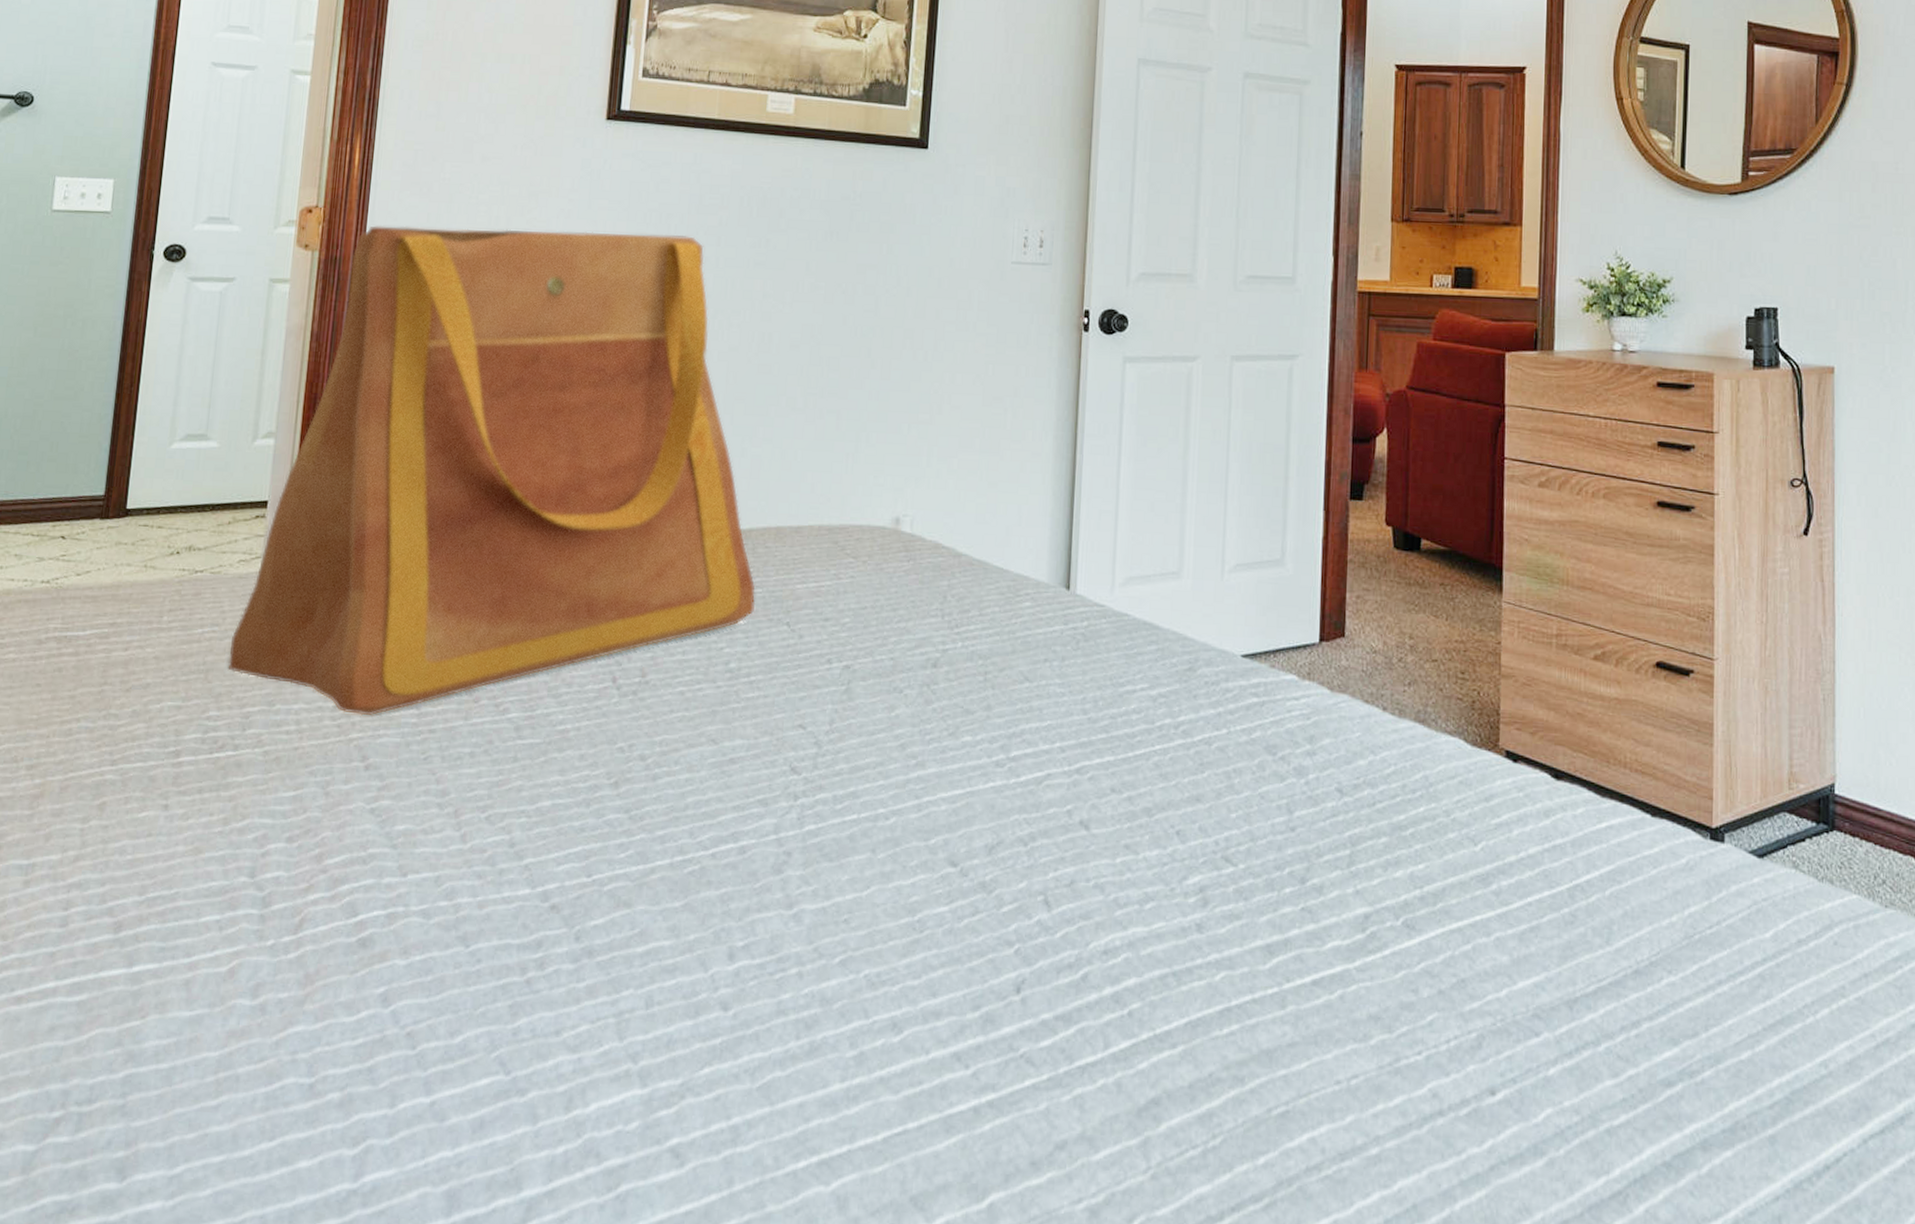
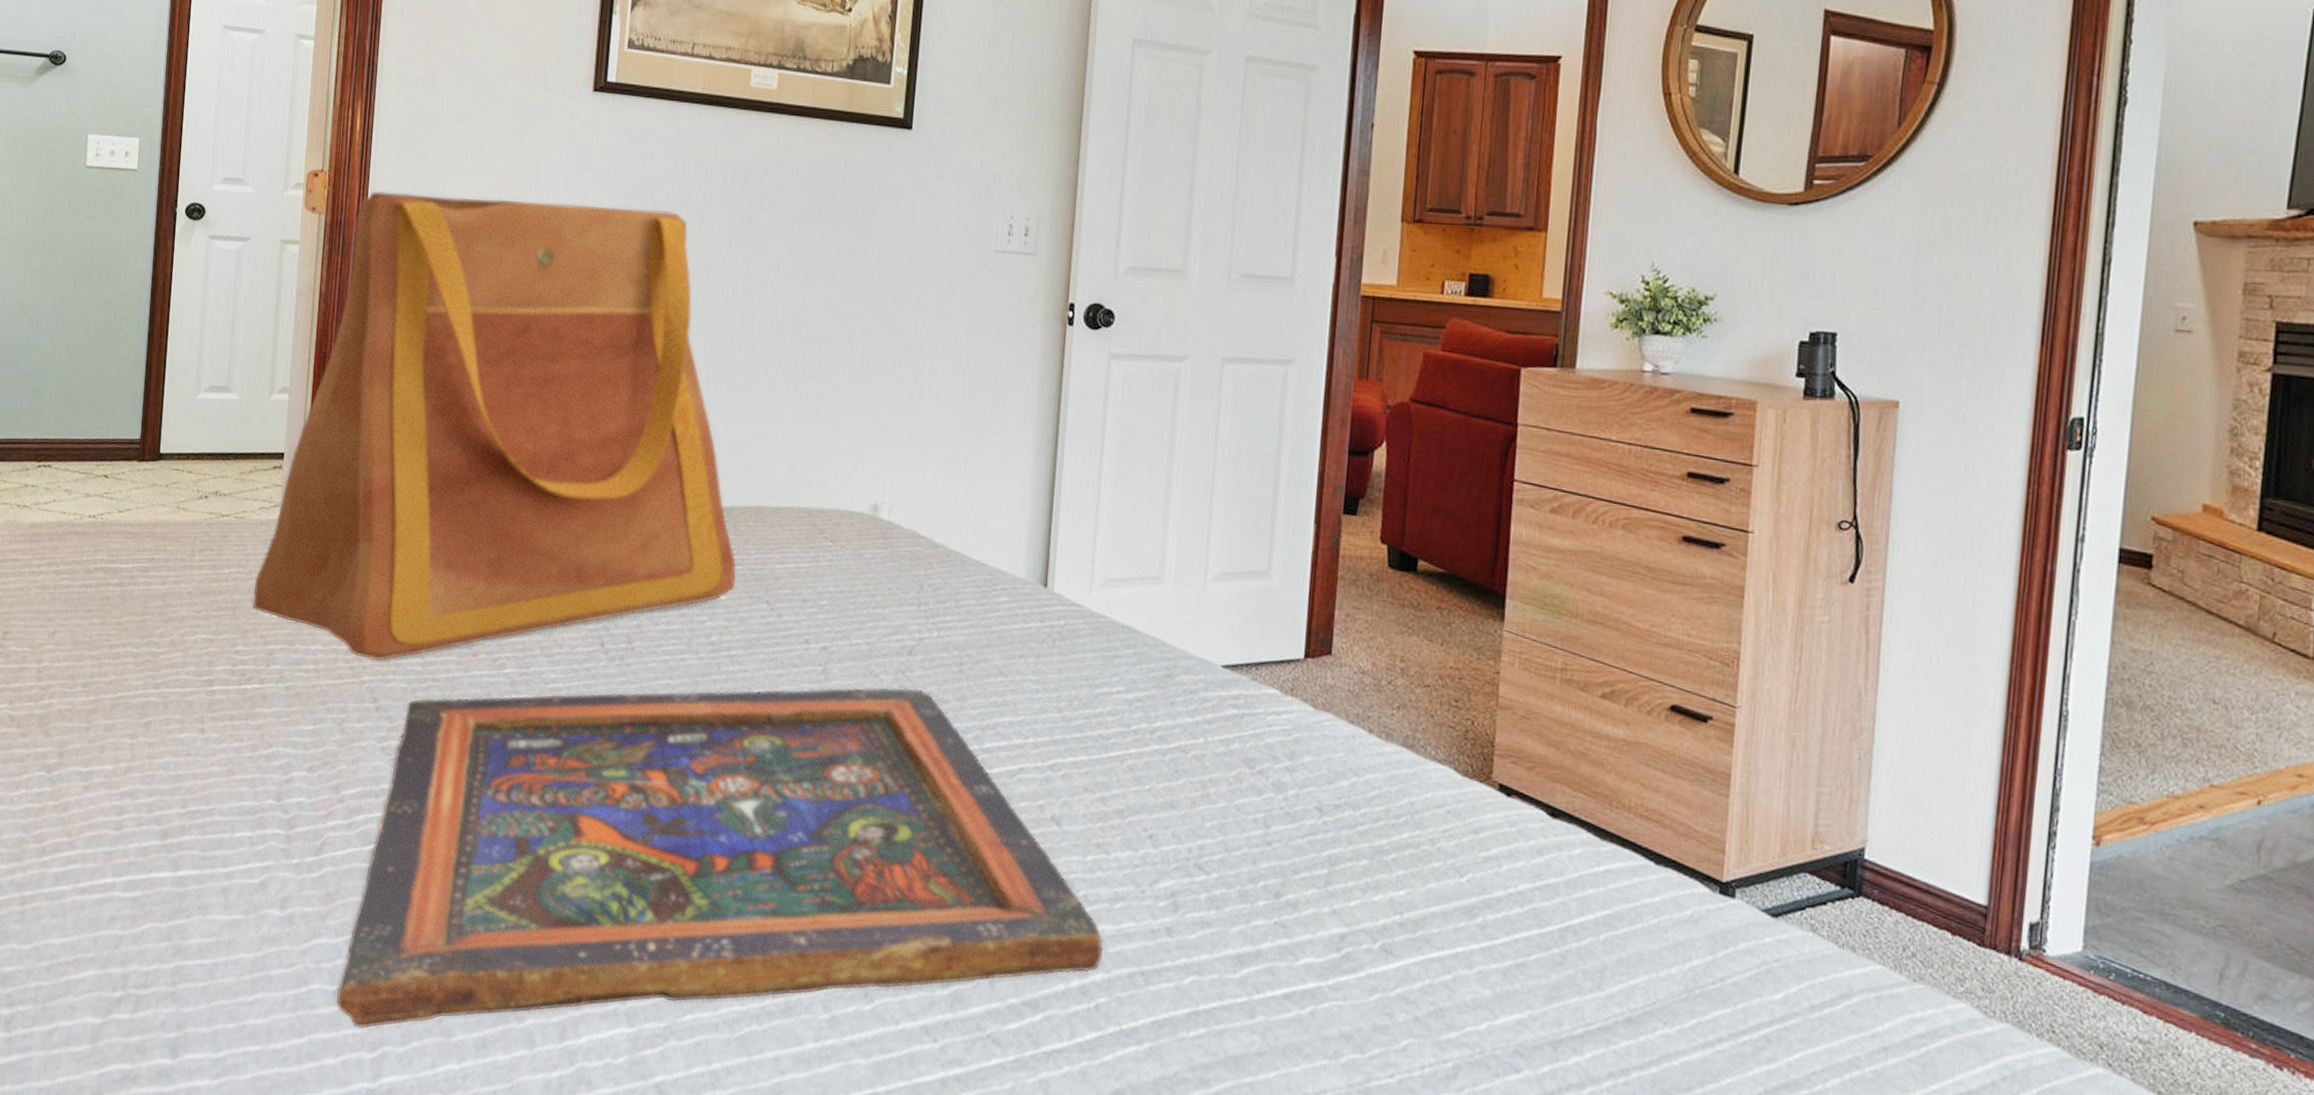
painted panel: none [314,700,1135,1123] -> present [336,687,1104,1029]

